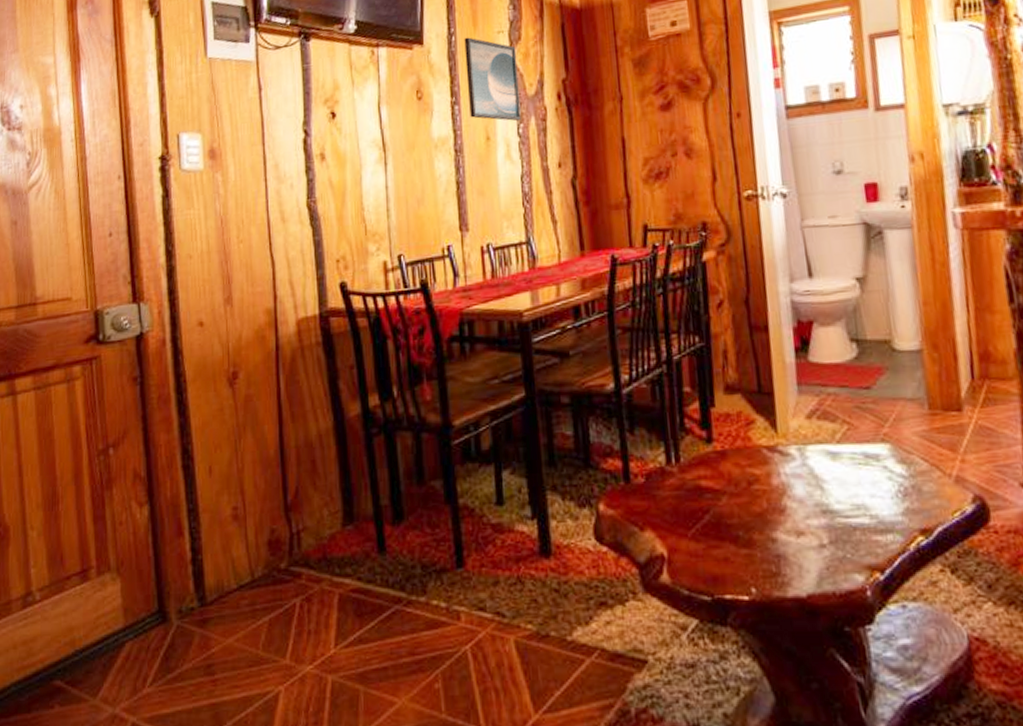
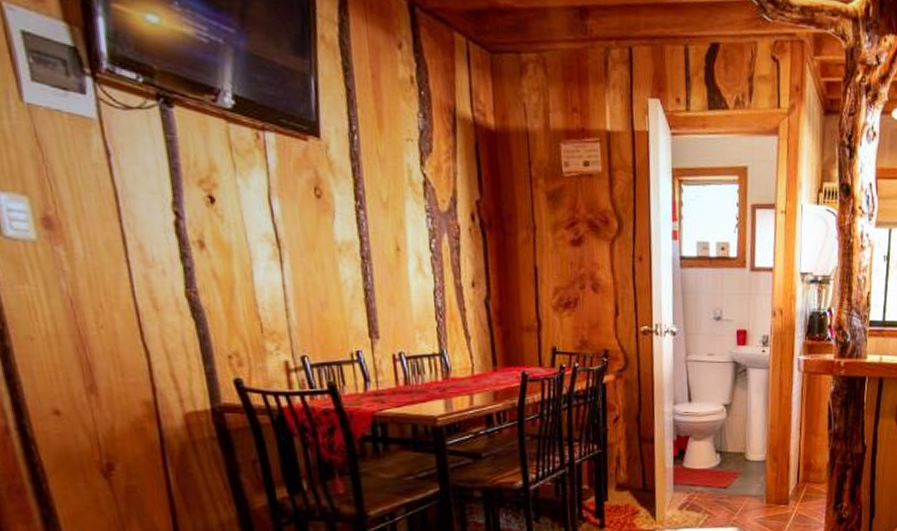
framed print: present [464,37,521,122] -> none [368,139,433,236]

